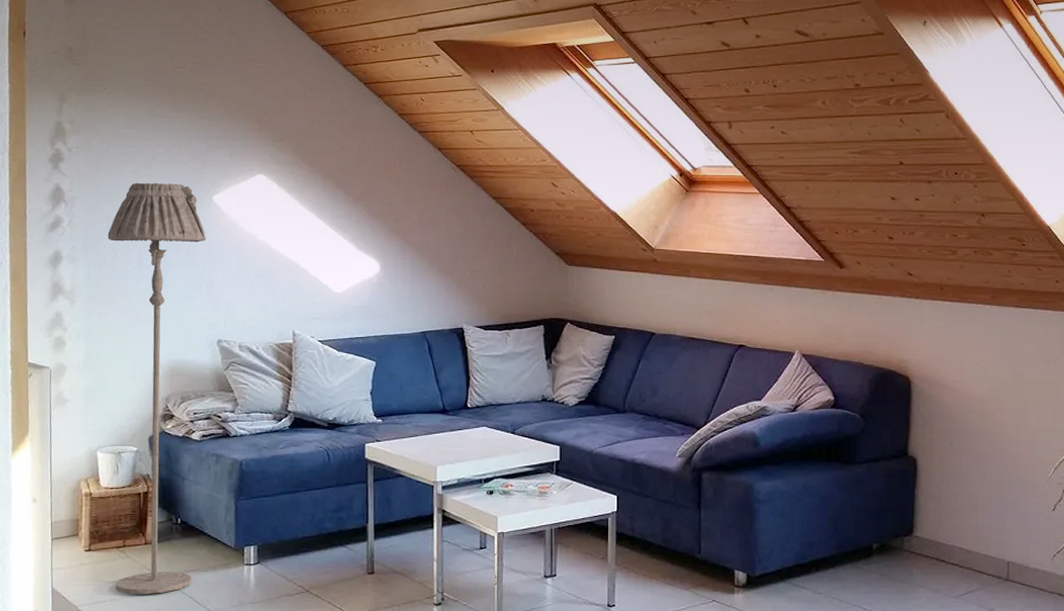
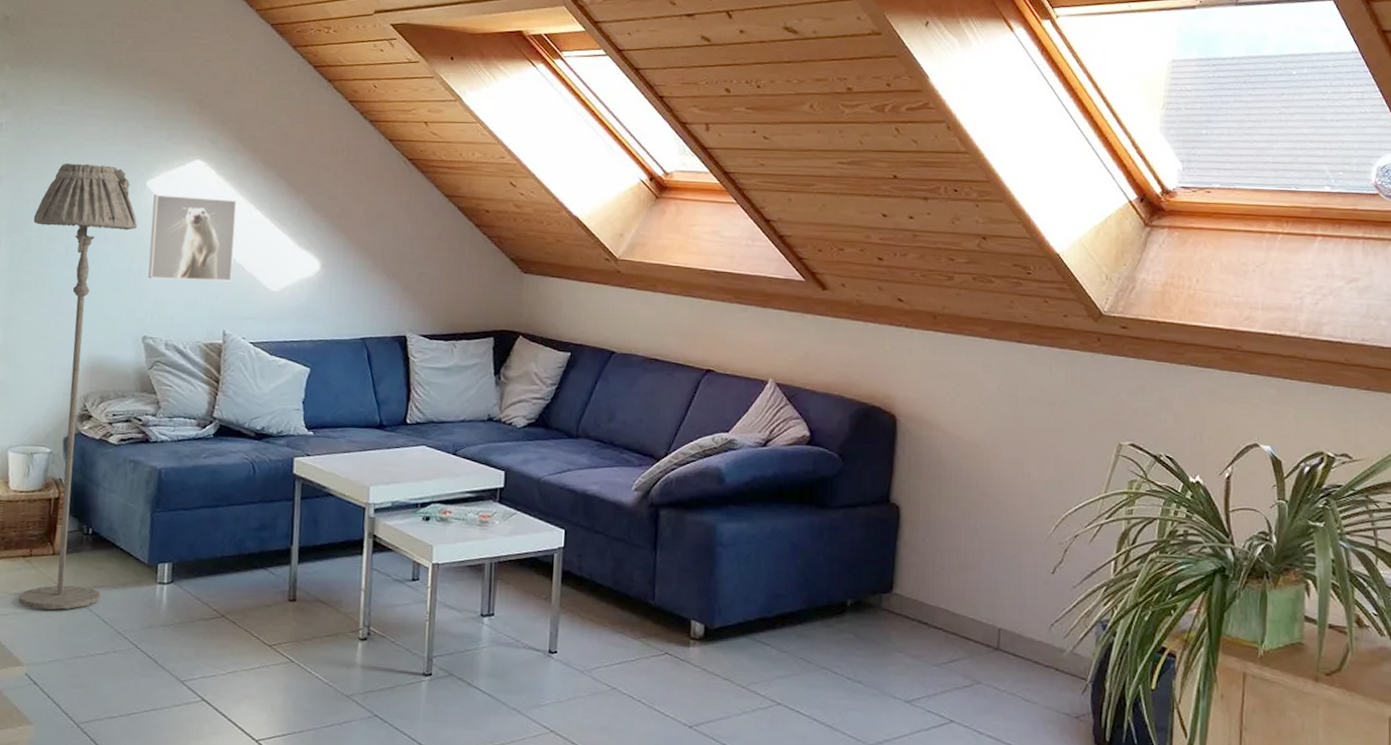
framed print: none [219,208,299,287] -> present [148,194,237,282]

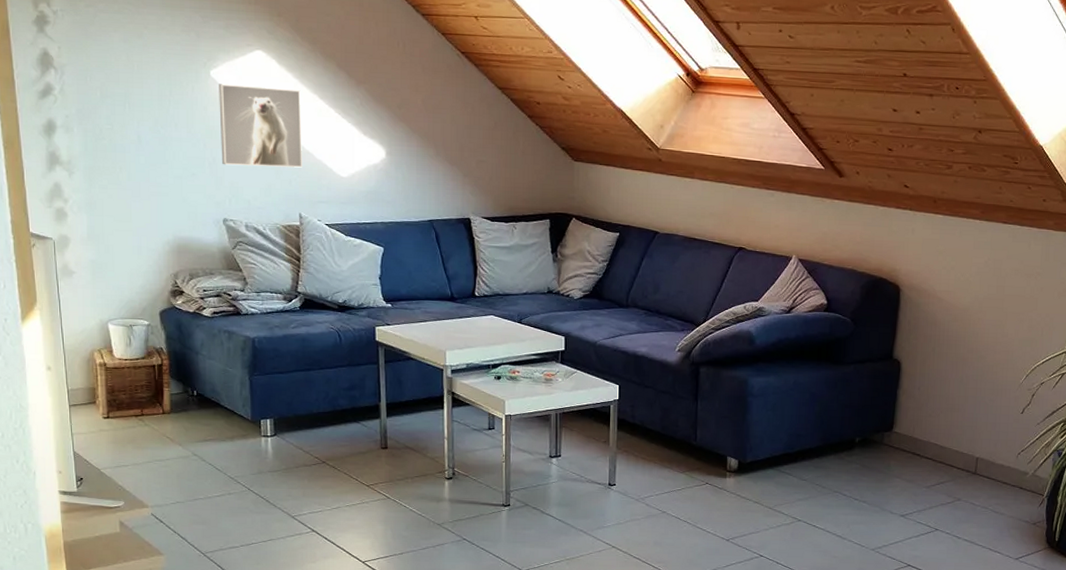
floor lamp: present [18,163,138,610] -> none [102,51,211,460]

